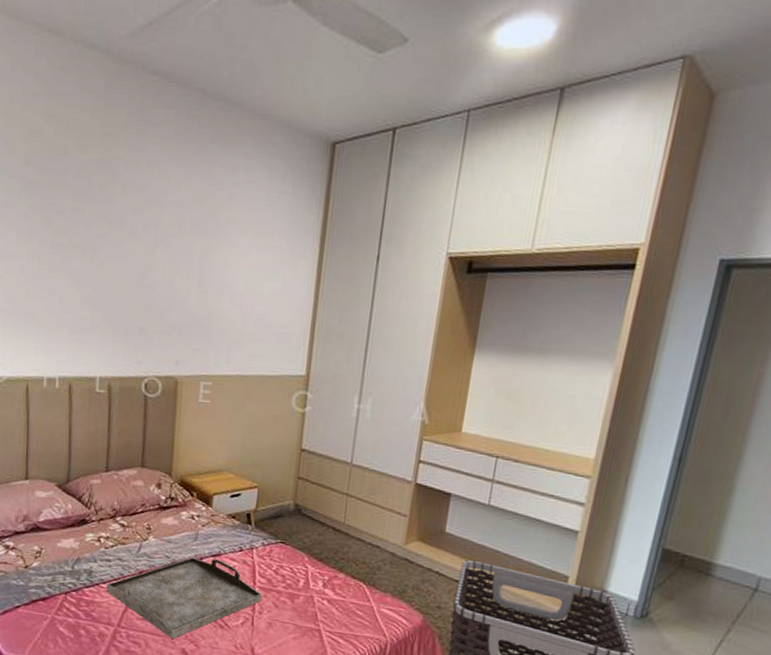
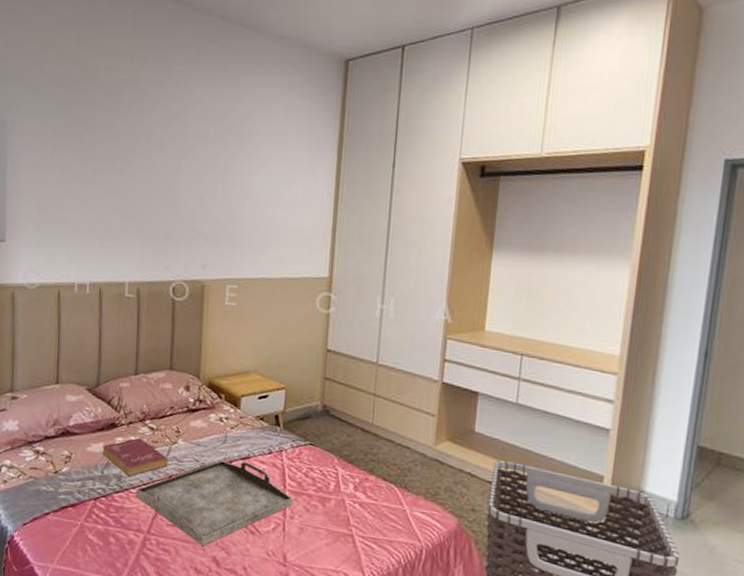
book: none [73,534,139,572] -> present [102,437,168,476]

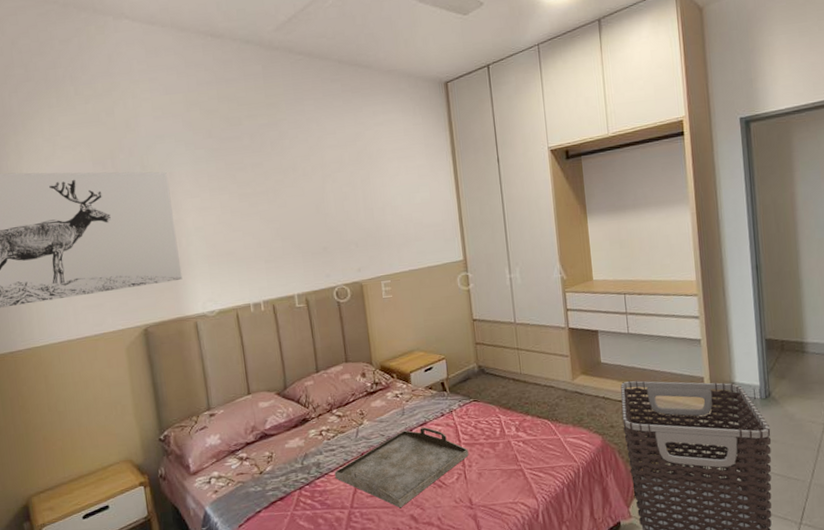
book: present [102,437,168,476] -> none [299,426,358,462]

